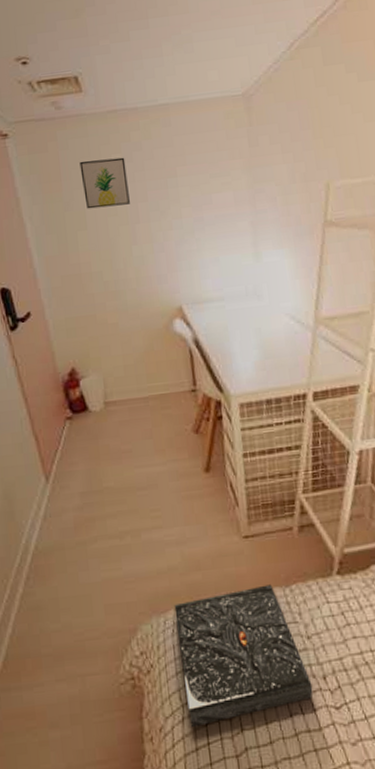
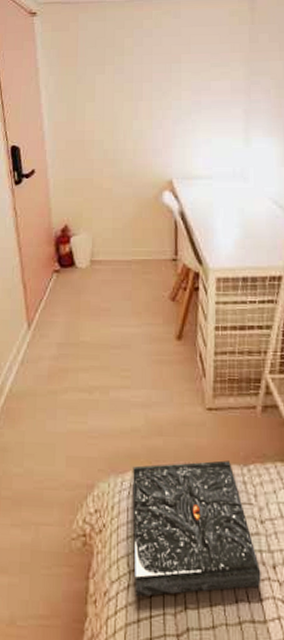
wall art: present [79,157,130,209] -> none [95,41,136,84]

